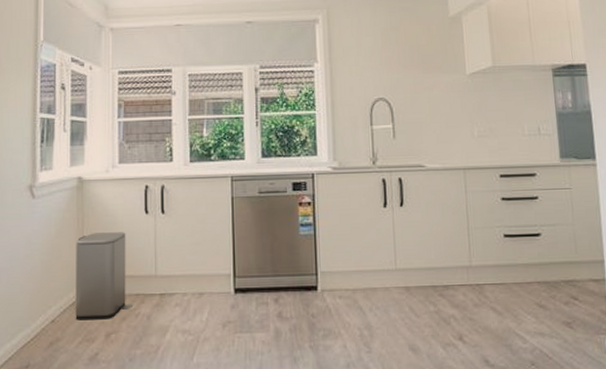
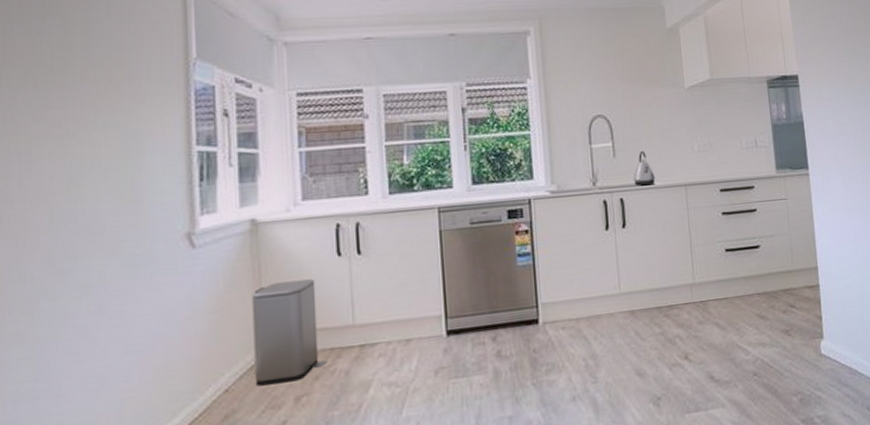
kettle: none [411,133,435,167] -> present [633,150,656,187]

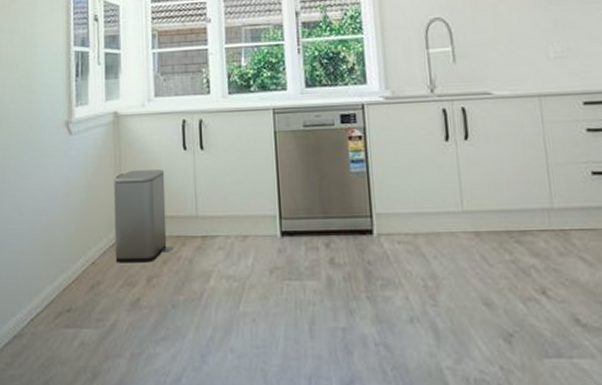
kettle: present [633,150,656,187] -> none [476,56,503,95]

